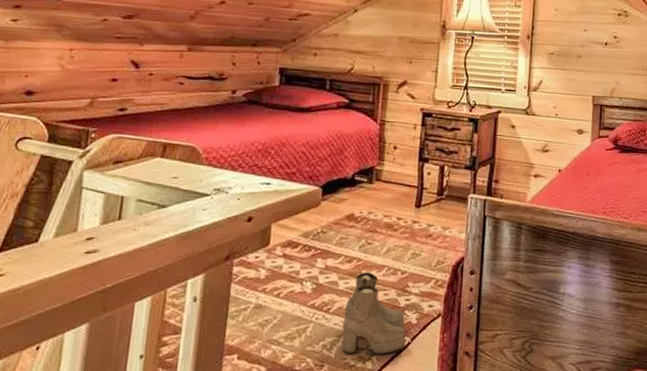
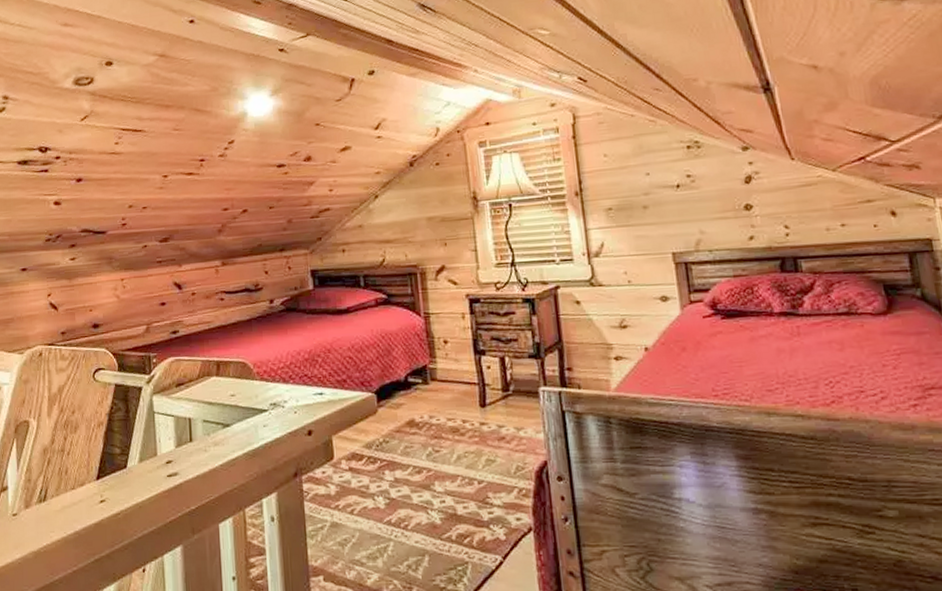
boots: present [341,272,406,354] -> none [423,483,497,575]

